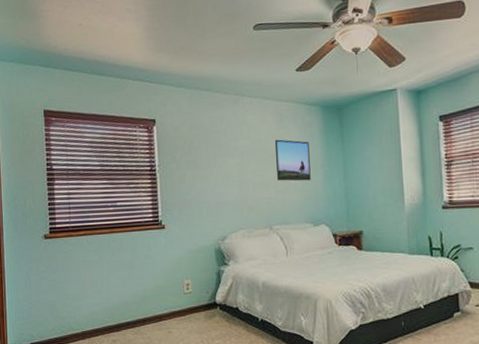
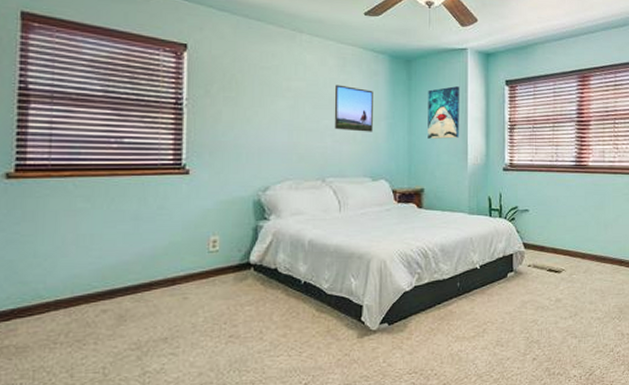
wall art: none [360,128,394,183] -> present [428,86,459,140]

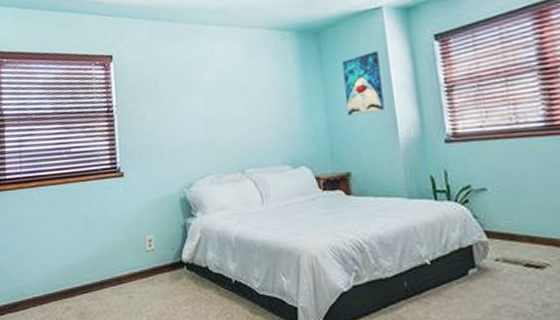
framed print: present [334,84,373,132] -> none [244,70,287,118]

